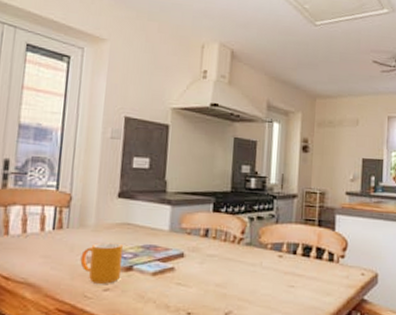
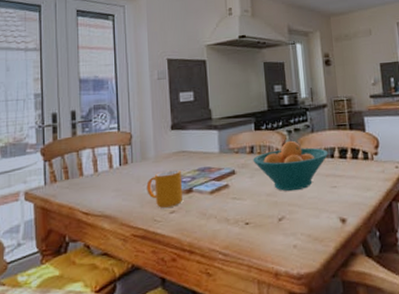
fruit bowl: none [206,228,291,285] -> present [253,140,329,192]

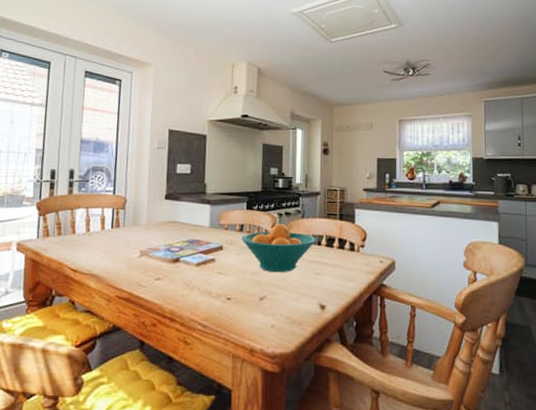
mug: present [146,169,183,208] -> none [135,238,170,274]

